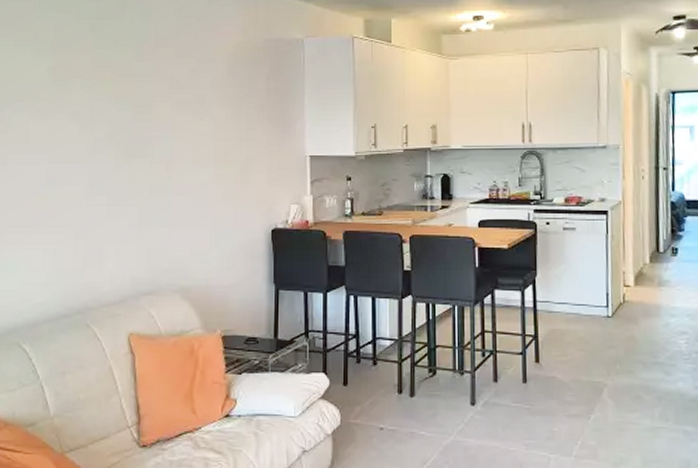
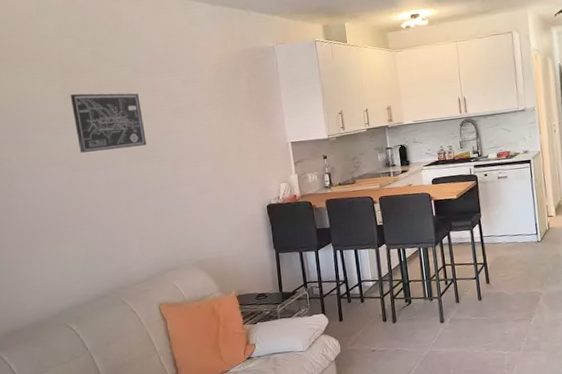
wall art: none [61,72,140,142] -> present [70,93,147,153]

